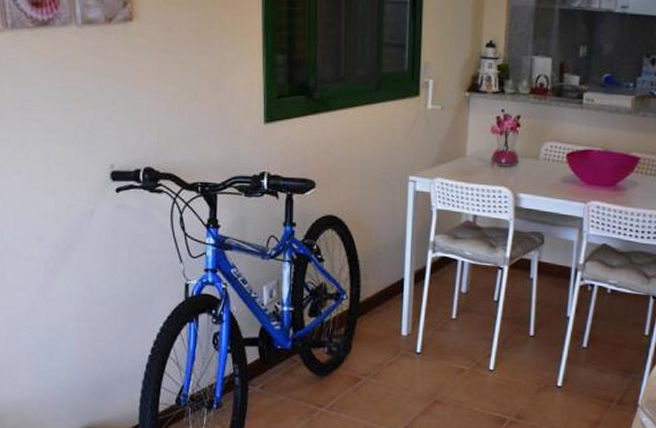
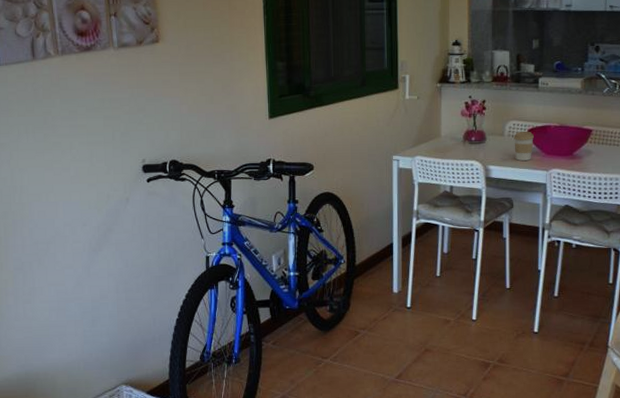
coffee cup: none [550,155,573,190] -> present [514,131,534,161]

